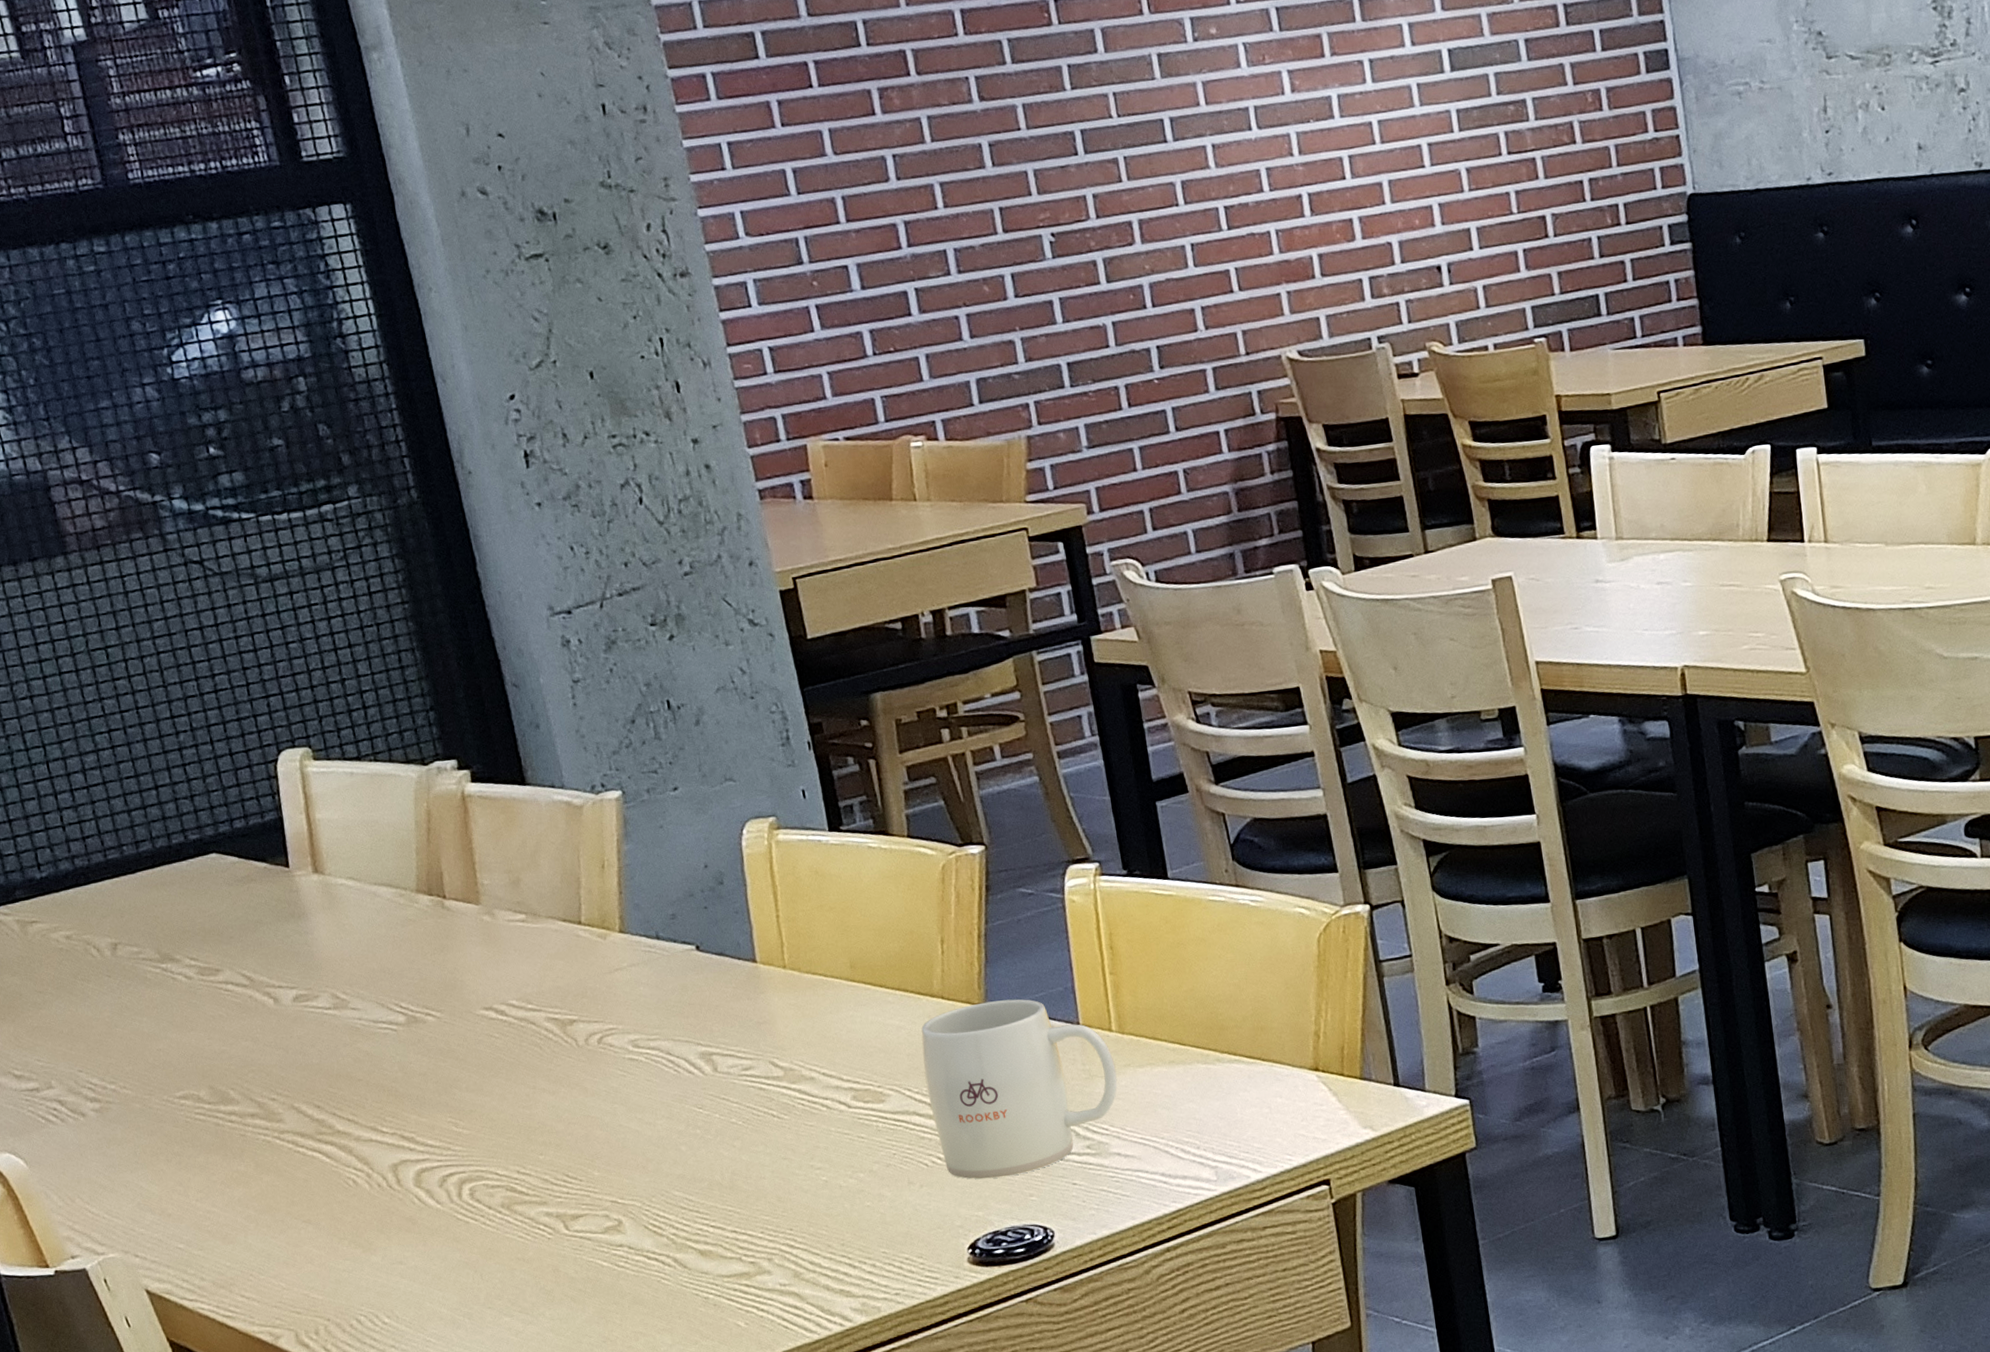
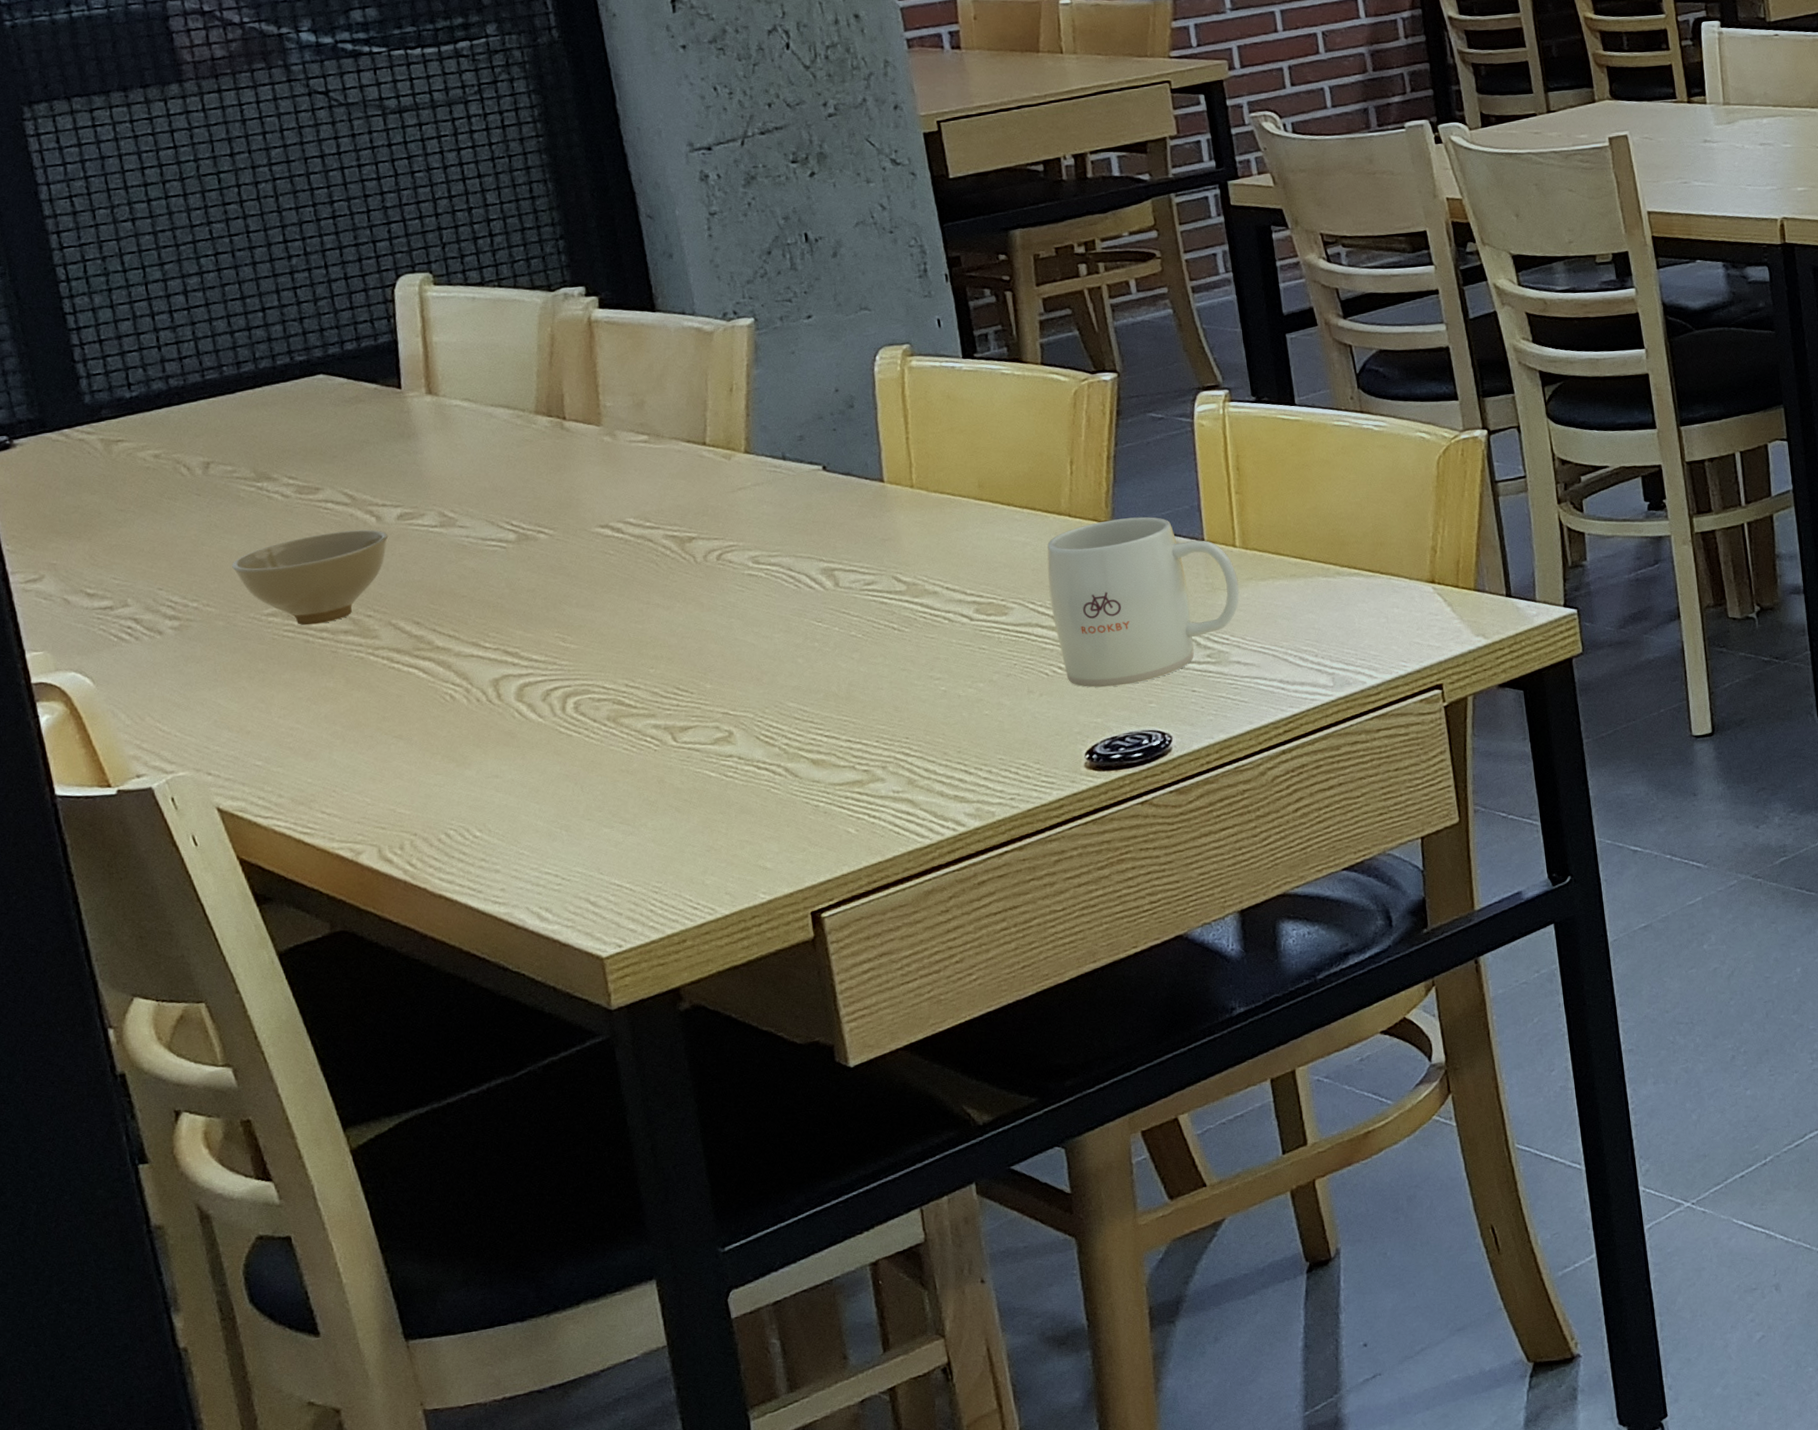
bowl: none [144,1011,286,1109] -> present [232,529,389,626]

